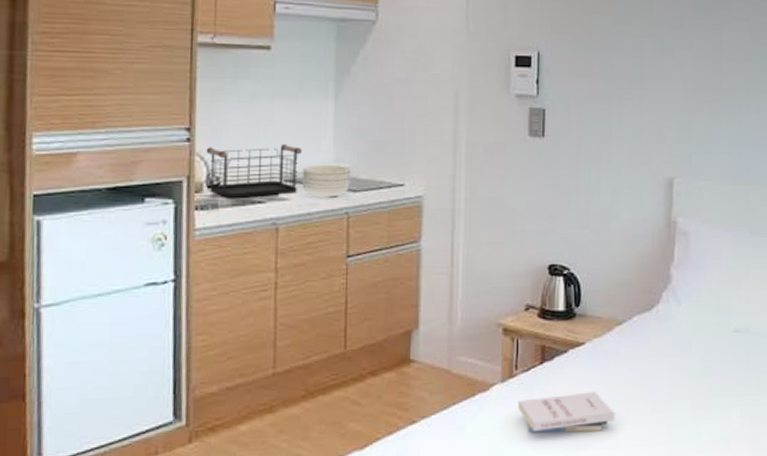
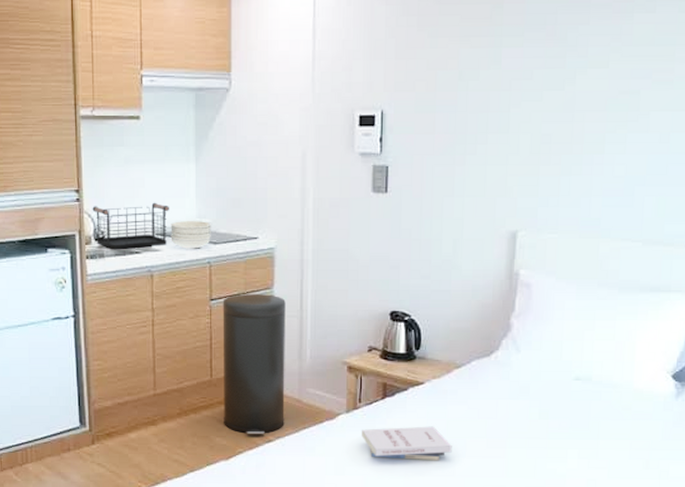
pedal bin: none [359,249,434,417] -> present [223,294,286,435]

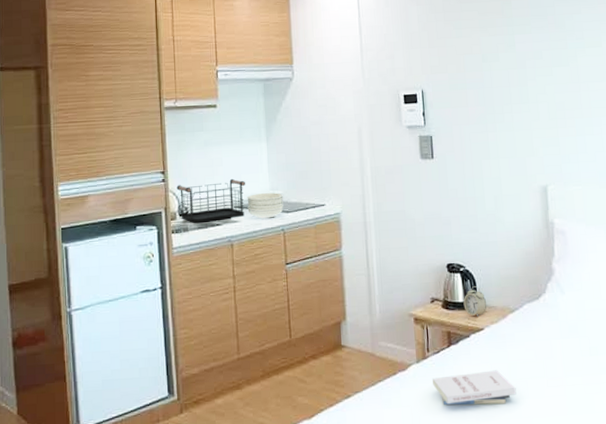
pedal bin: present [223,294,286,435] -> none [297,255,361,392]
alarm clock: none [404,337,431,371] -> present [463,286,487,318]

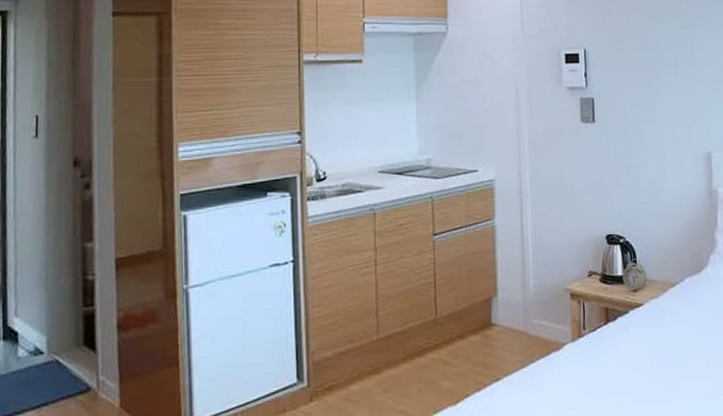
dish rack: present [176,178,245,224] -> none [314,140,391,190]
bowl: present [247,192,284,219] -> none [393,157,434,185]
books: present [432,370,517,406] -> none [588,348,676,388]

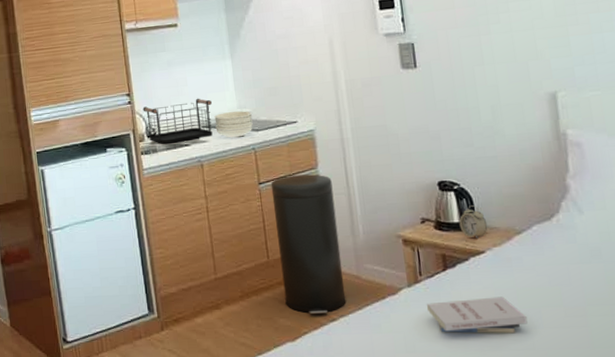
dish rack: none [314,140,391,190] -> present [142,98,213,145]
bowl: none [393,157,434,185] -> present [214,111,254,138]
pedal bin: none [445,225,512,375] -> present [271,174,346,315]
books: none [588,348,676,388] -> present [427,296,528,334]

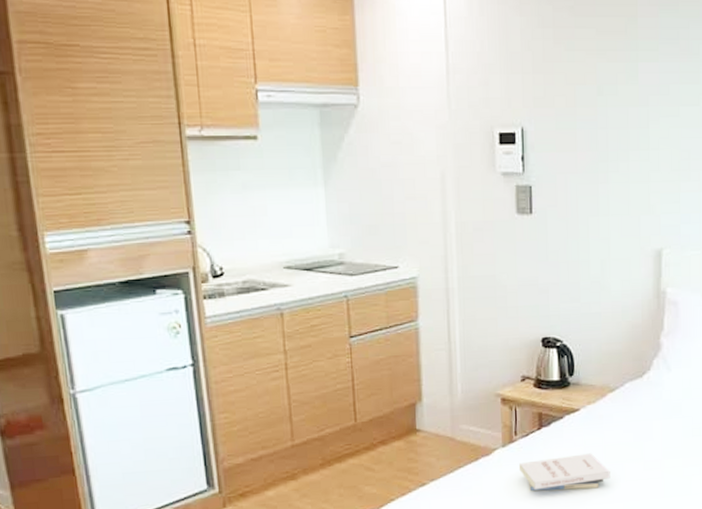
dish rack: present [142,98,213,145] -> none [207,232,297,288]
bowl: present [214,111,254,138] -> none [300,251,348,283]
pedal bin: present [271,174,346,315] -> none [363,327,438,481]
alarm clock: present [459,205,488,240] -> none [558,363,585,397]

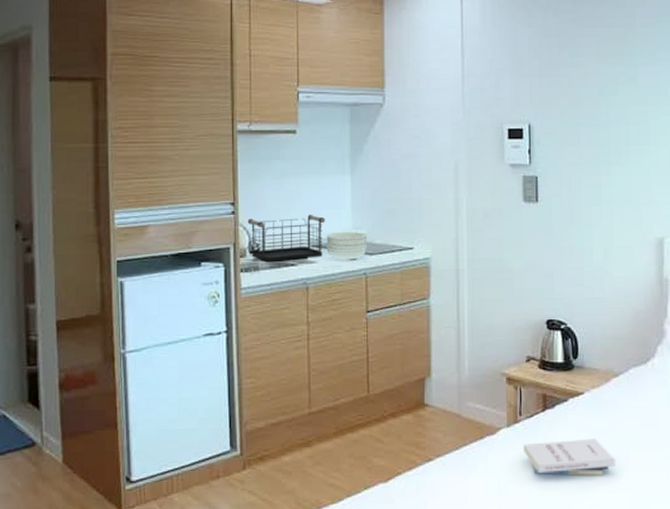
dish rack: none [207,232,297,288] -> present [247,214,325,263]
bowl: none [300,251,348,283] -> present [326,232,368,260]

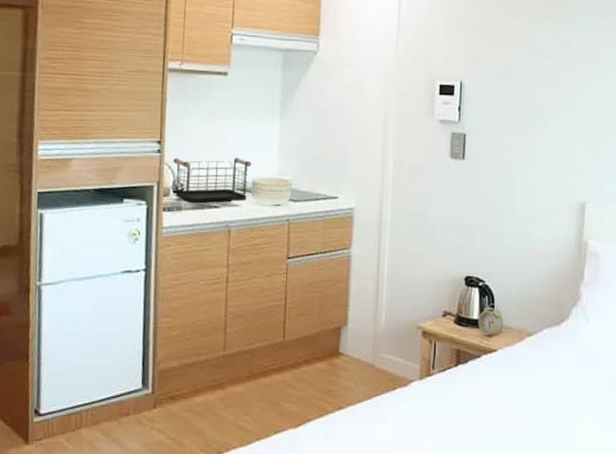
books: present [524,438,616,476] -> none [434,395,524,433]
alarm clock: none [562,346,589,381] -> present [478,303,504,338]

